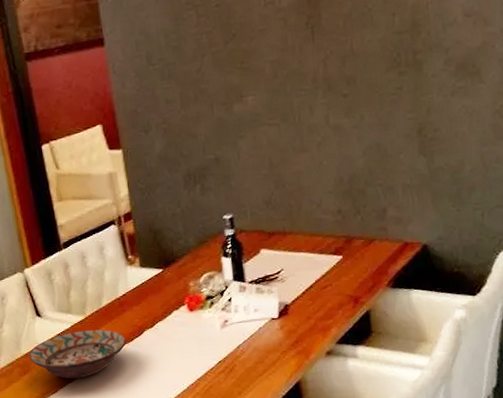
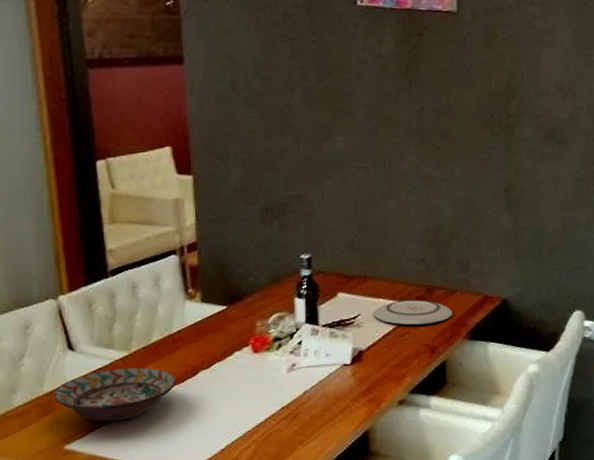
plate: none [295,250,373,277] -> present [374,299,452,325]

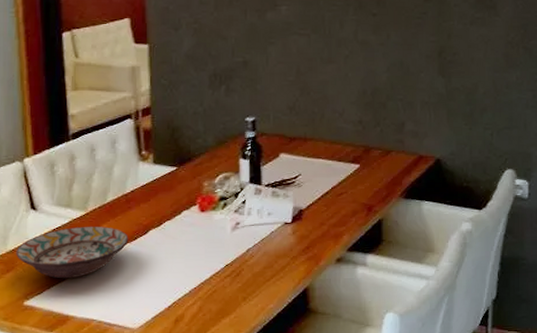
plate: present [374,299,452,325] -> none [313,159,388,184]

